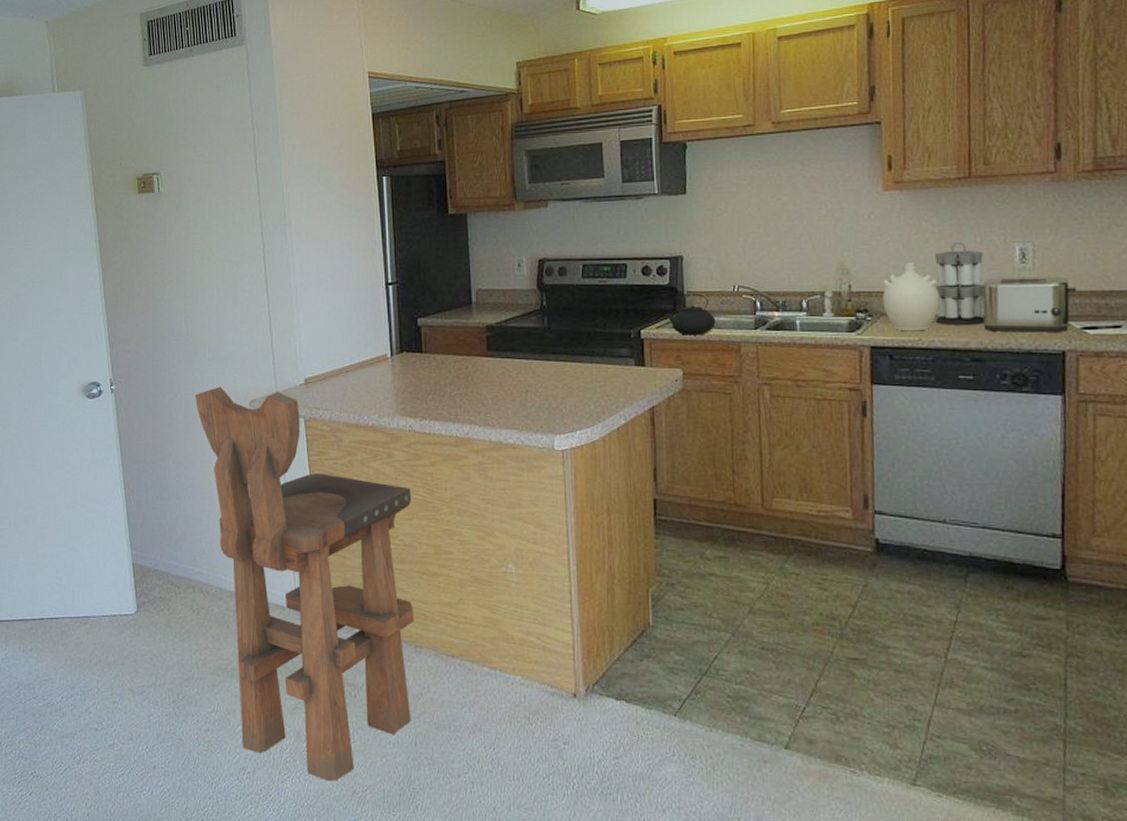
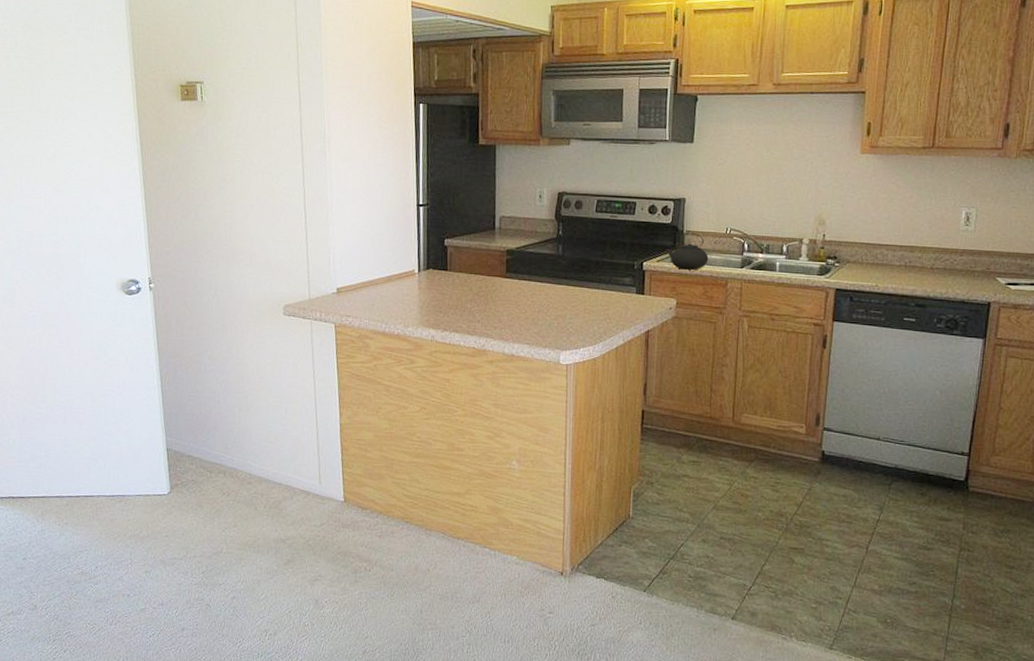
bar stool: present [194,387,414,781] -> none [231,291,430,642]
ceramic jug: present [882,261,940,332] -> none [849,217,897,278]
spice rack: present [934,242,984,325] -> none [890,203,936,276]
toaster: present [982,276,1077,333] -> none [928,236,1007,287]

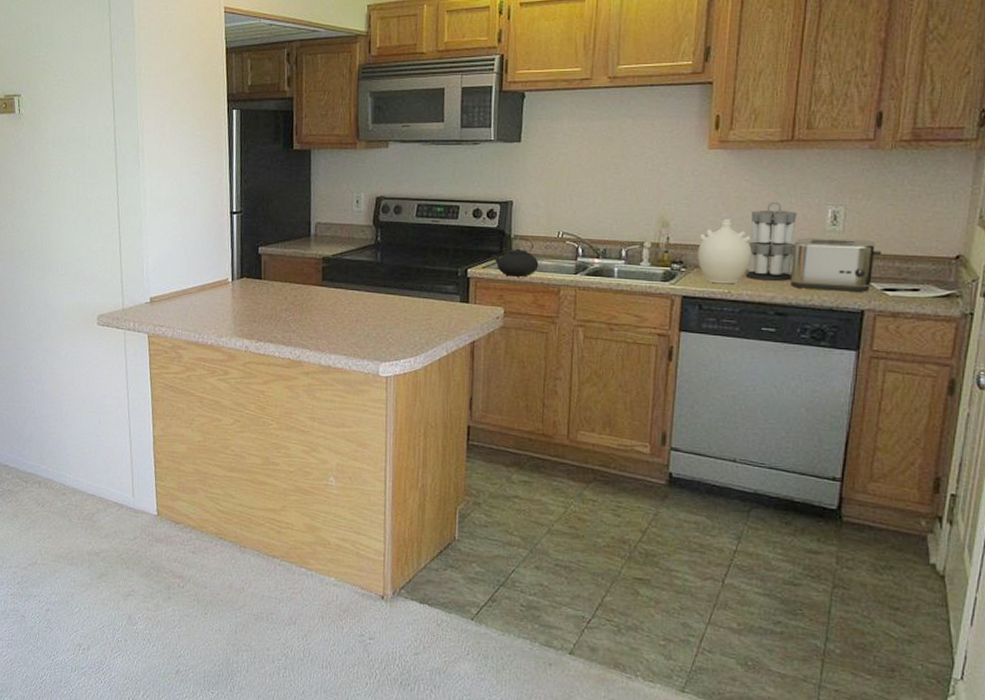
ceramic jug: none [849,217,897,278] -> present [697,218,752,284]
spice rack: none [890,203,936,276] -> present [745,201,797,281]
toaster: none [928,236,1007,287] -> present [789,237,882,293]

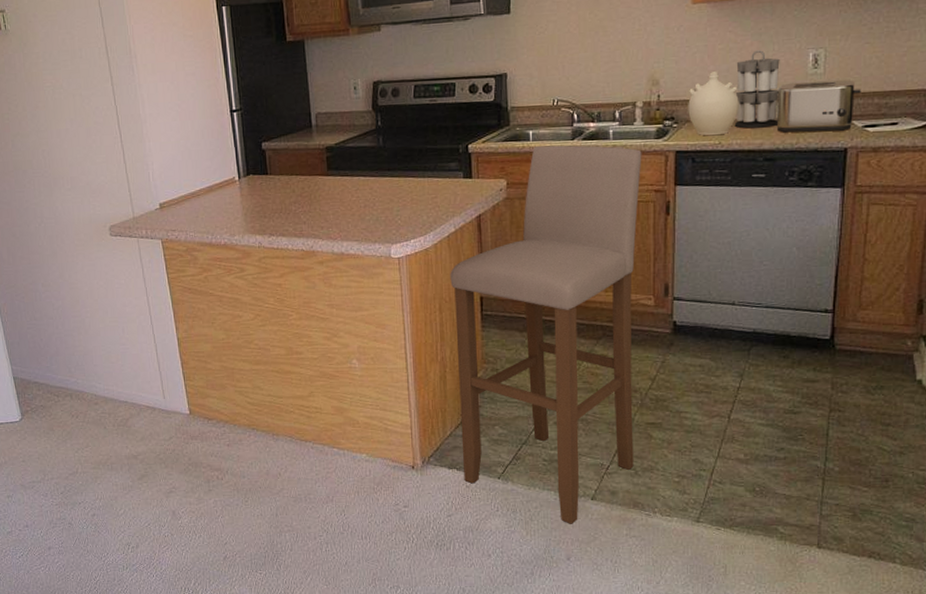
bar stool: none [435,277,647,678] -> present [450,145,642,524]
teakettle: present [491,236,539,277] -> none [490,108,537,148]

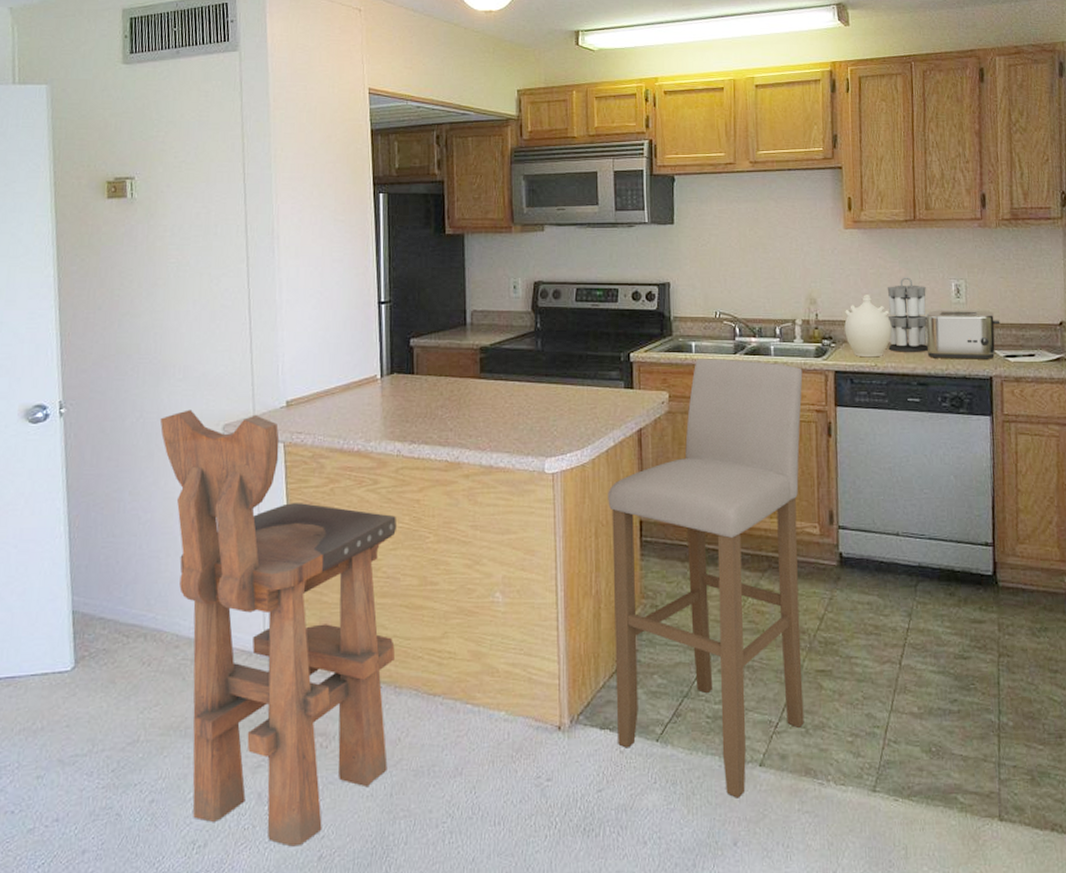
bar stool: none [57,214,272,550] -> present [159,409,397,847]

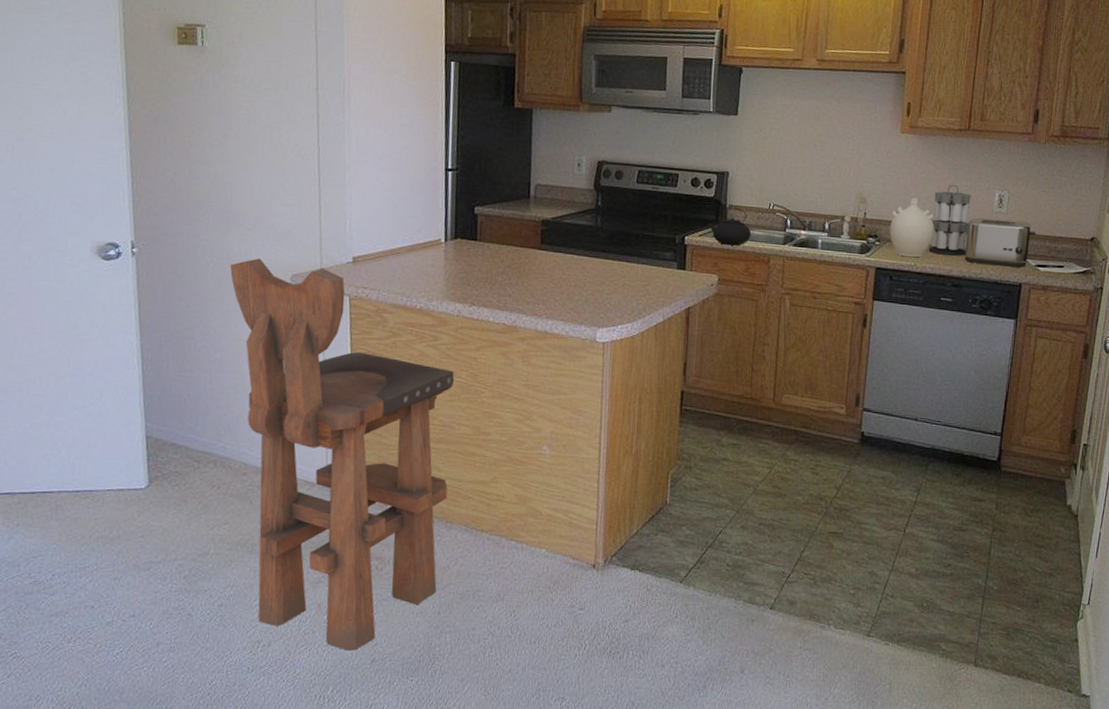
bar stool: present [608,359,804,798] -> none [646,246,846,634]
teakettle: none [653,318,699,359] -> present [708,206,752,246]

